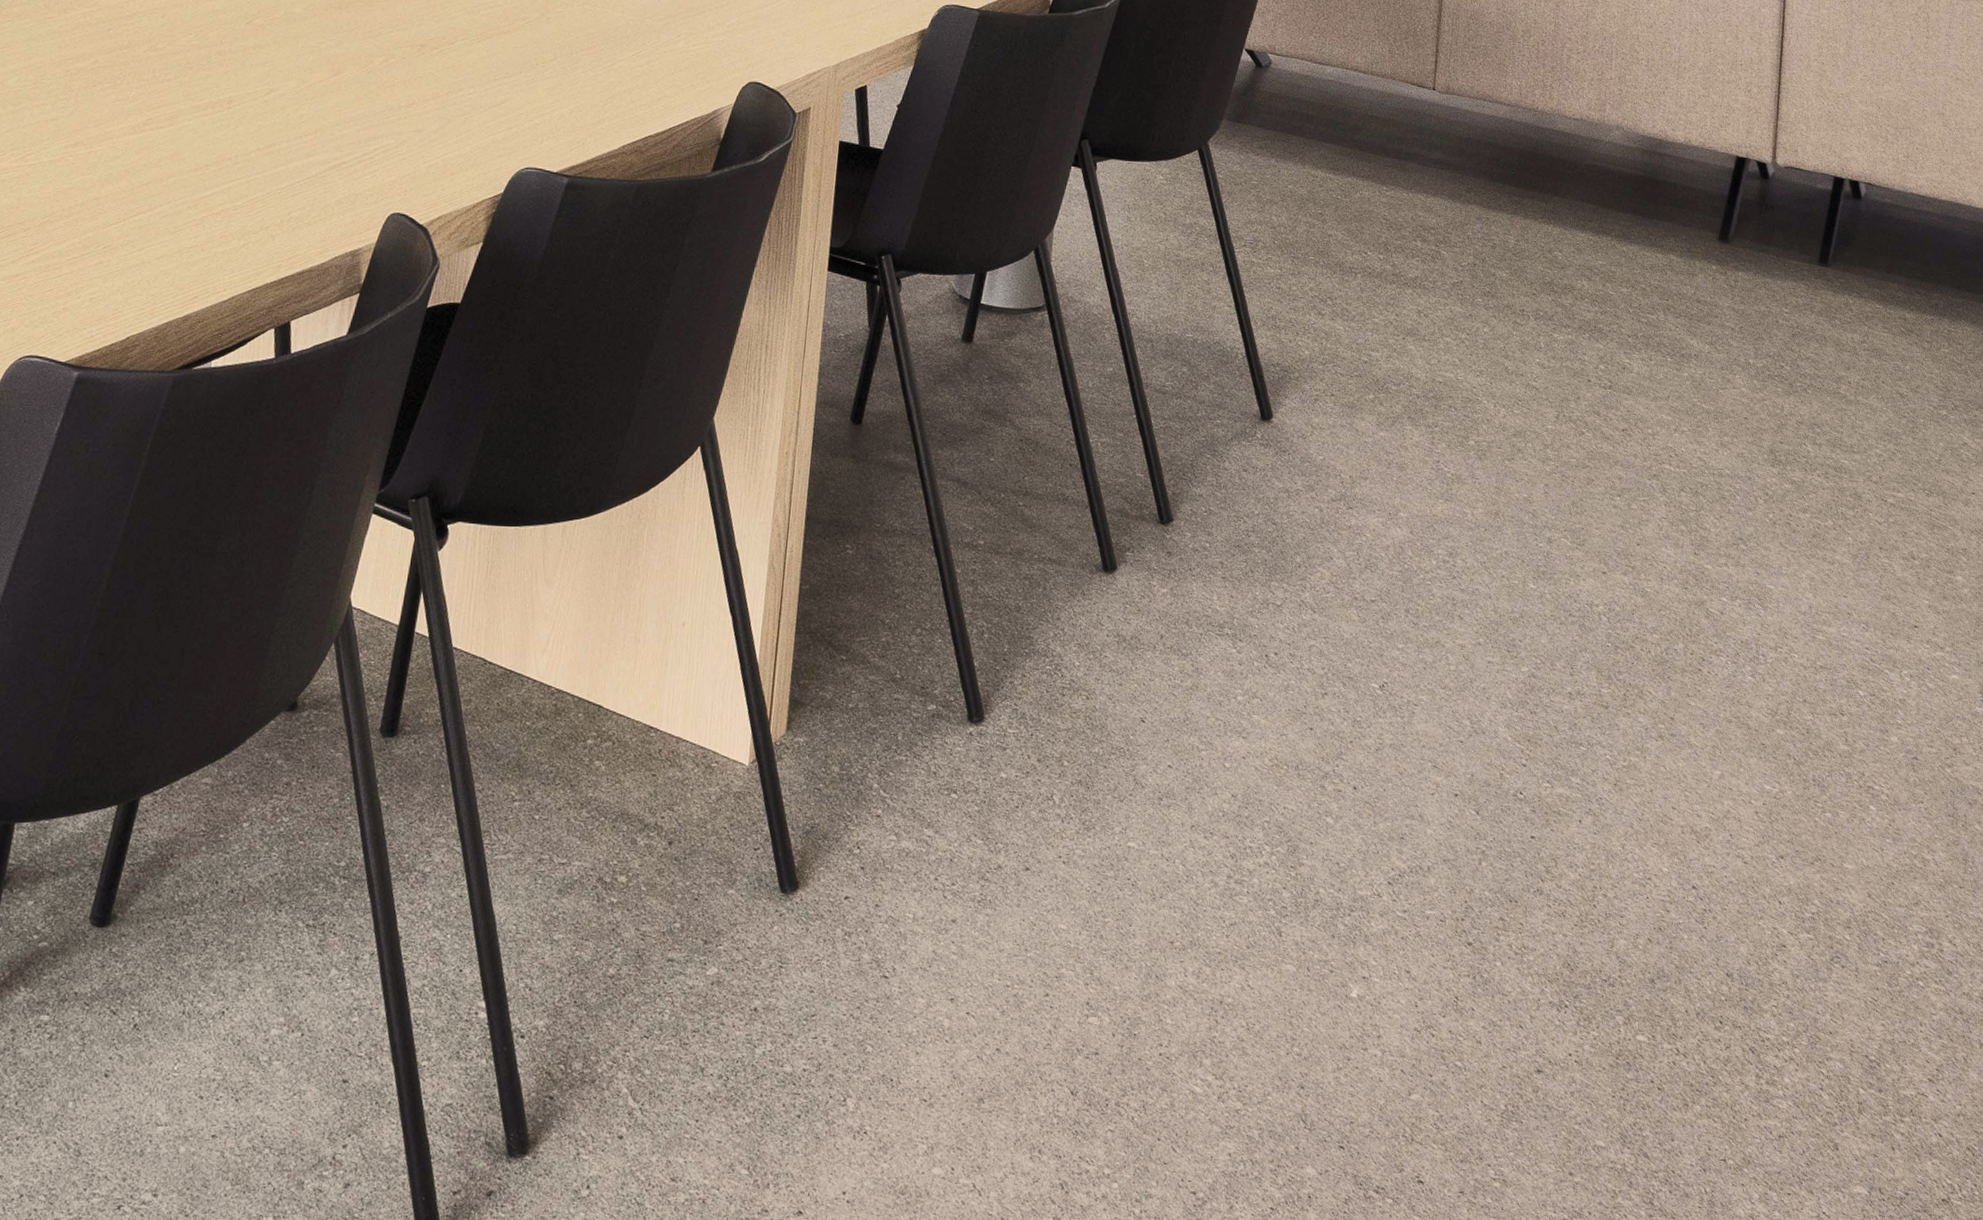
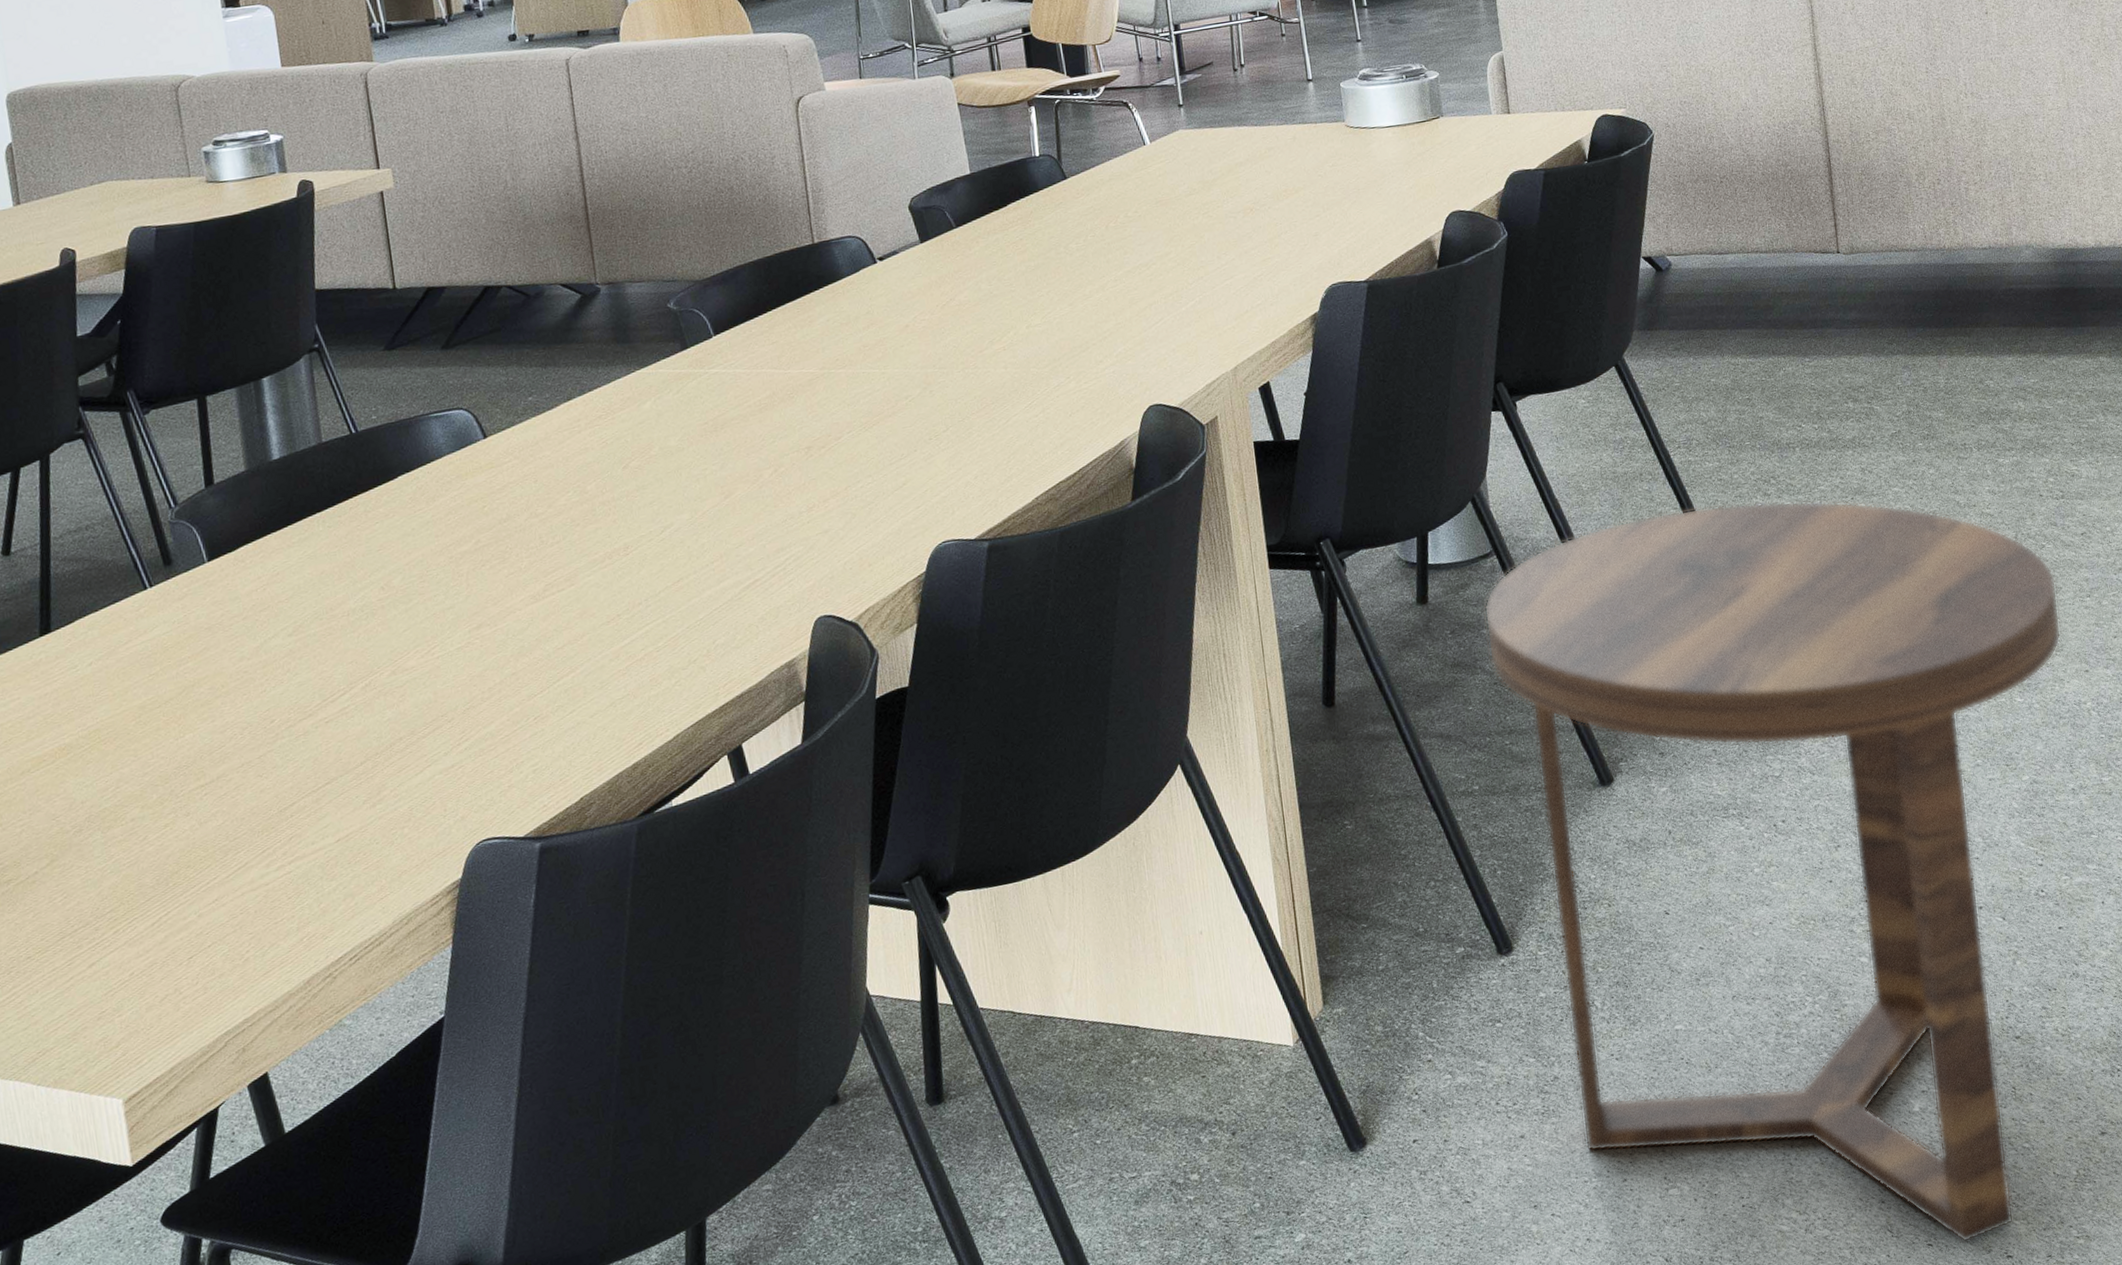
side table: none [1014,307,1590,1155] -> present [1484,501,2062,1243]

